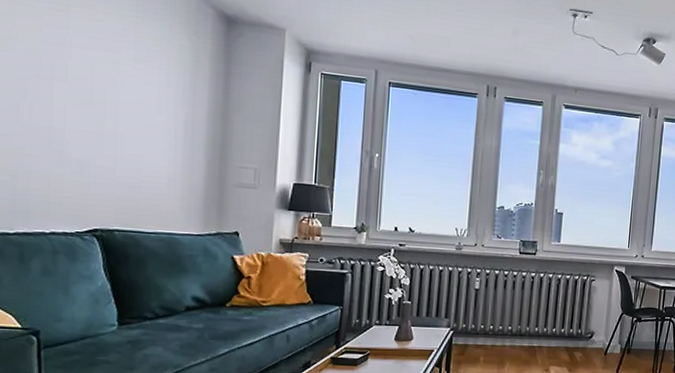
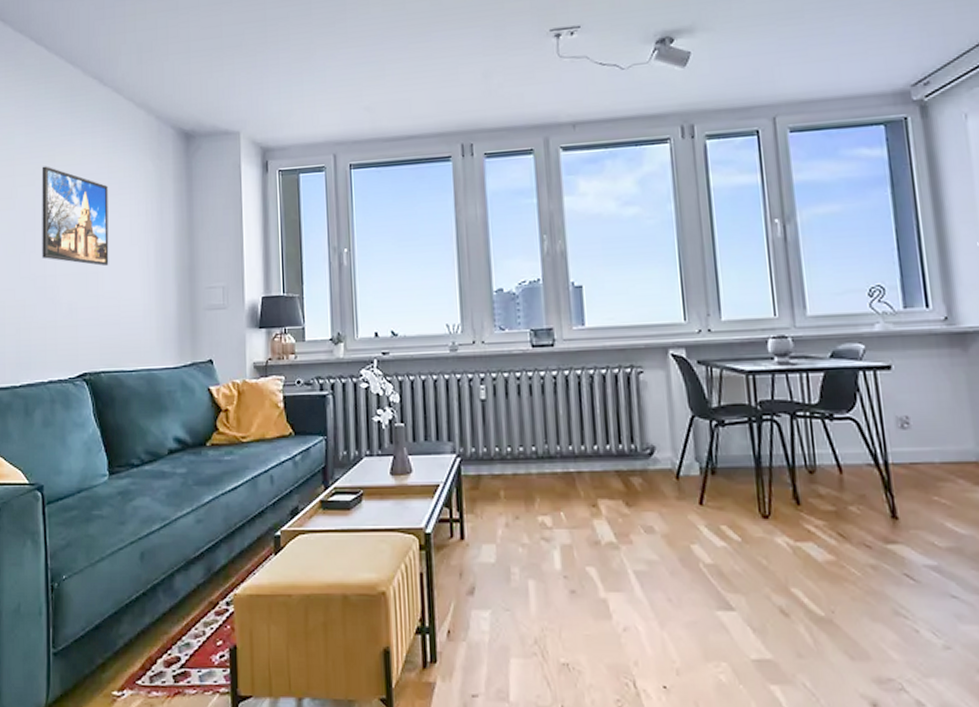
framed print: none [48,13,134,129] -> present [41,166,109,266]

